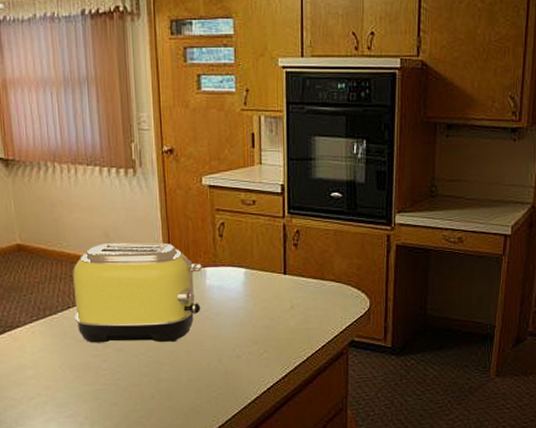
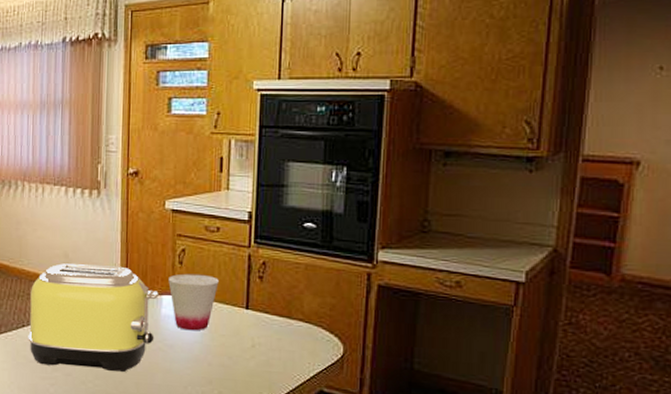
cup: none [210,245,258,298] -> present [168,273,219,331]

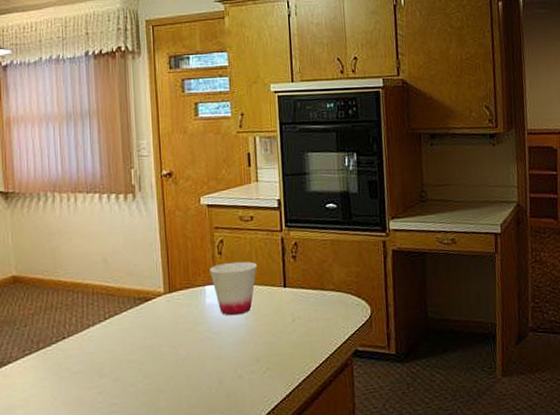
toaster: present [28,263,160,372] -> none [69,264,203,375]

